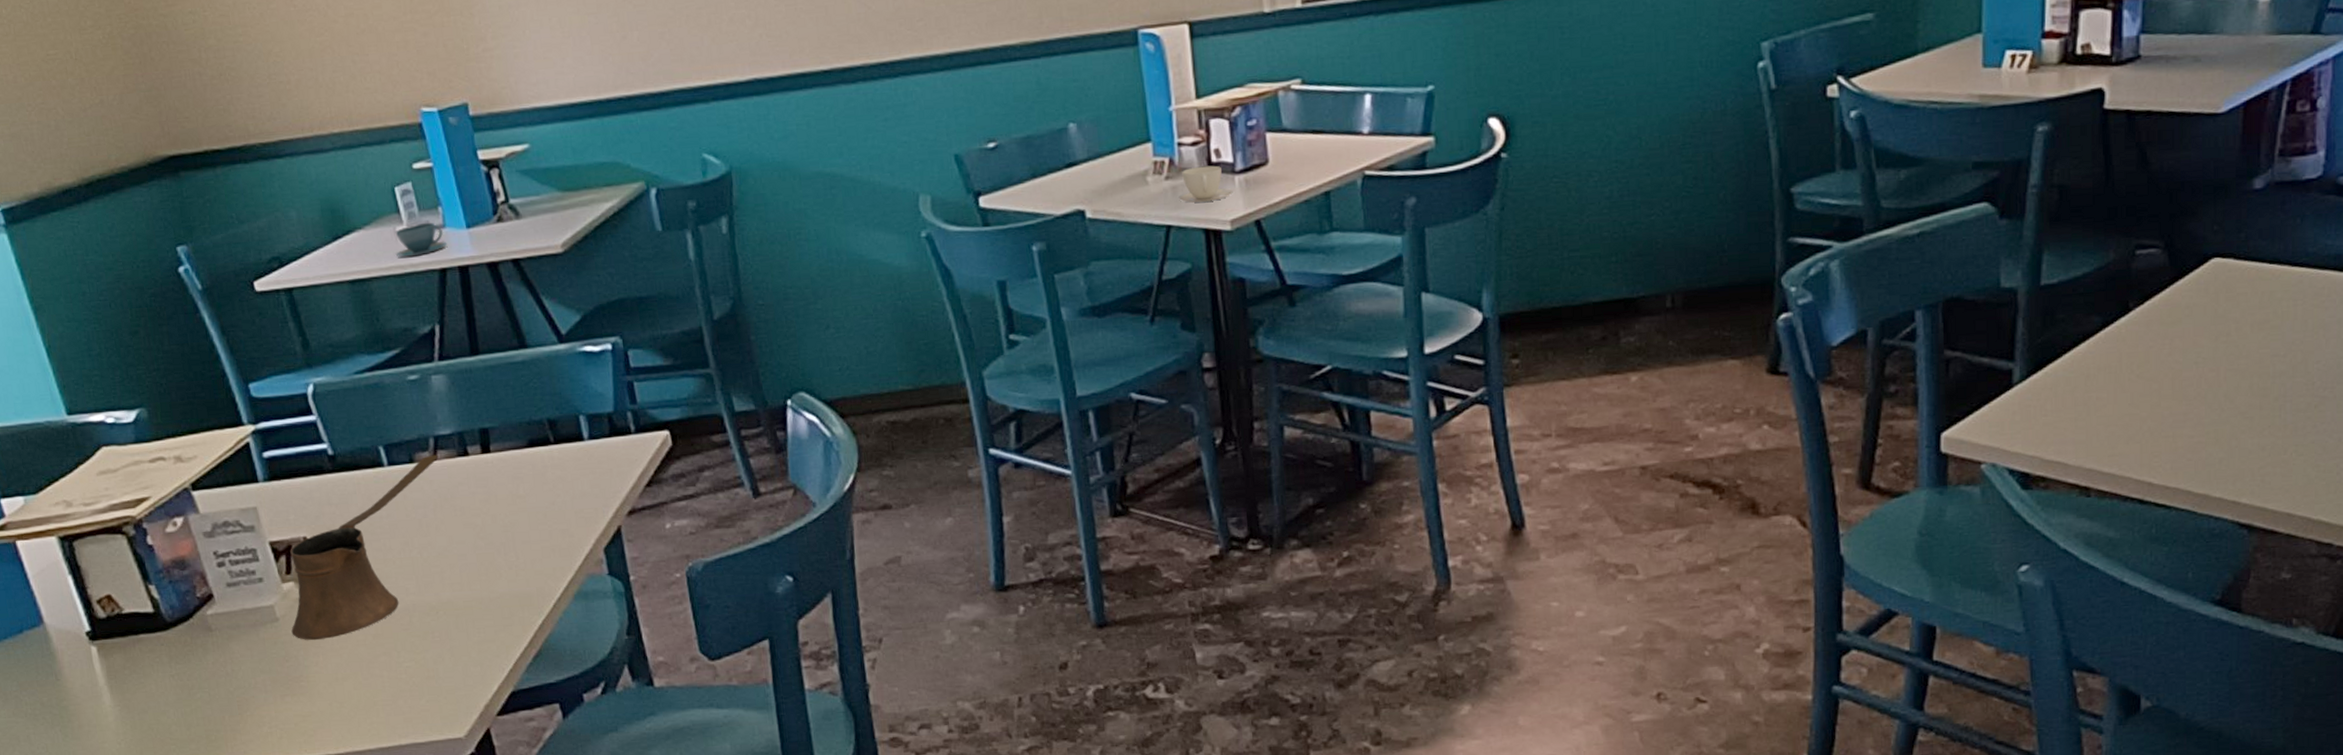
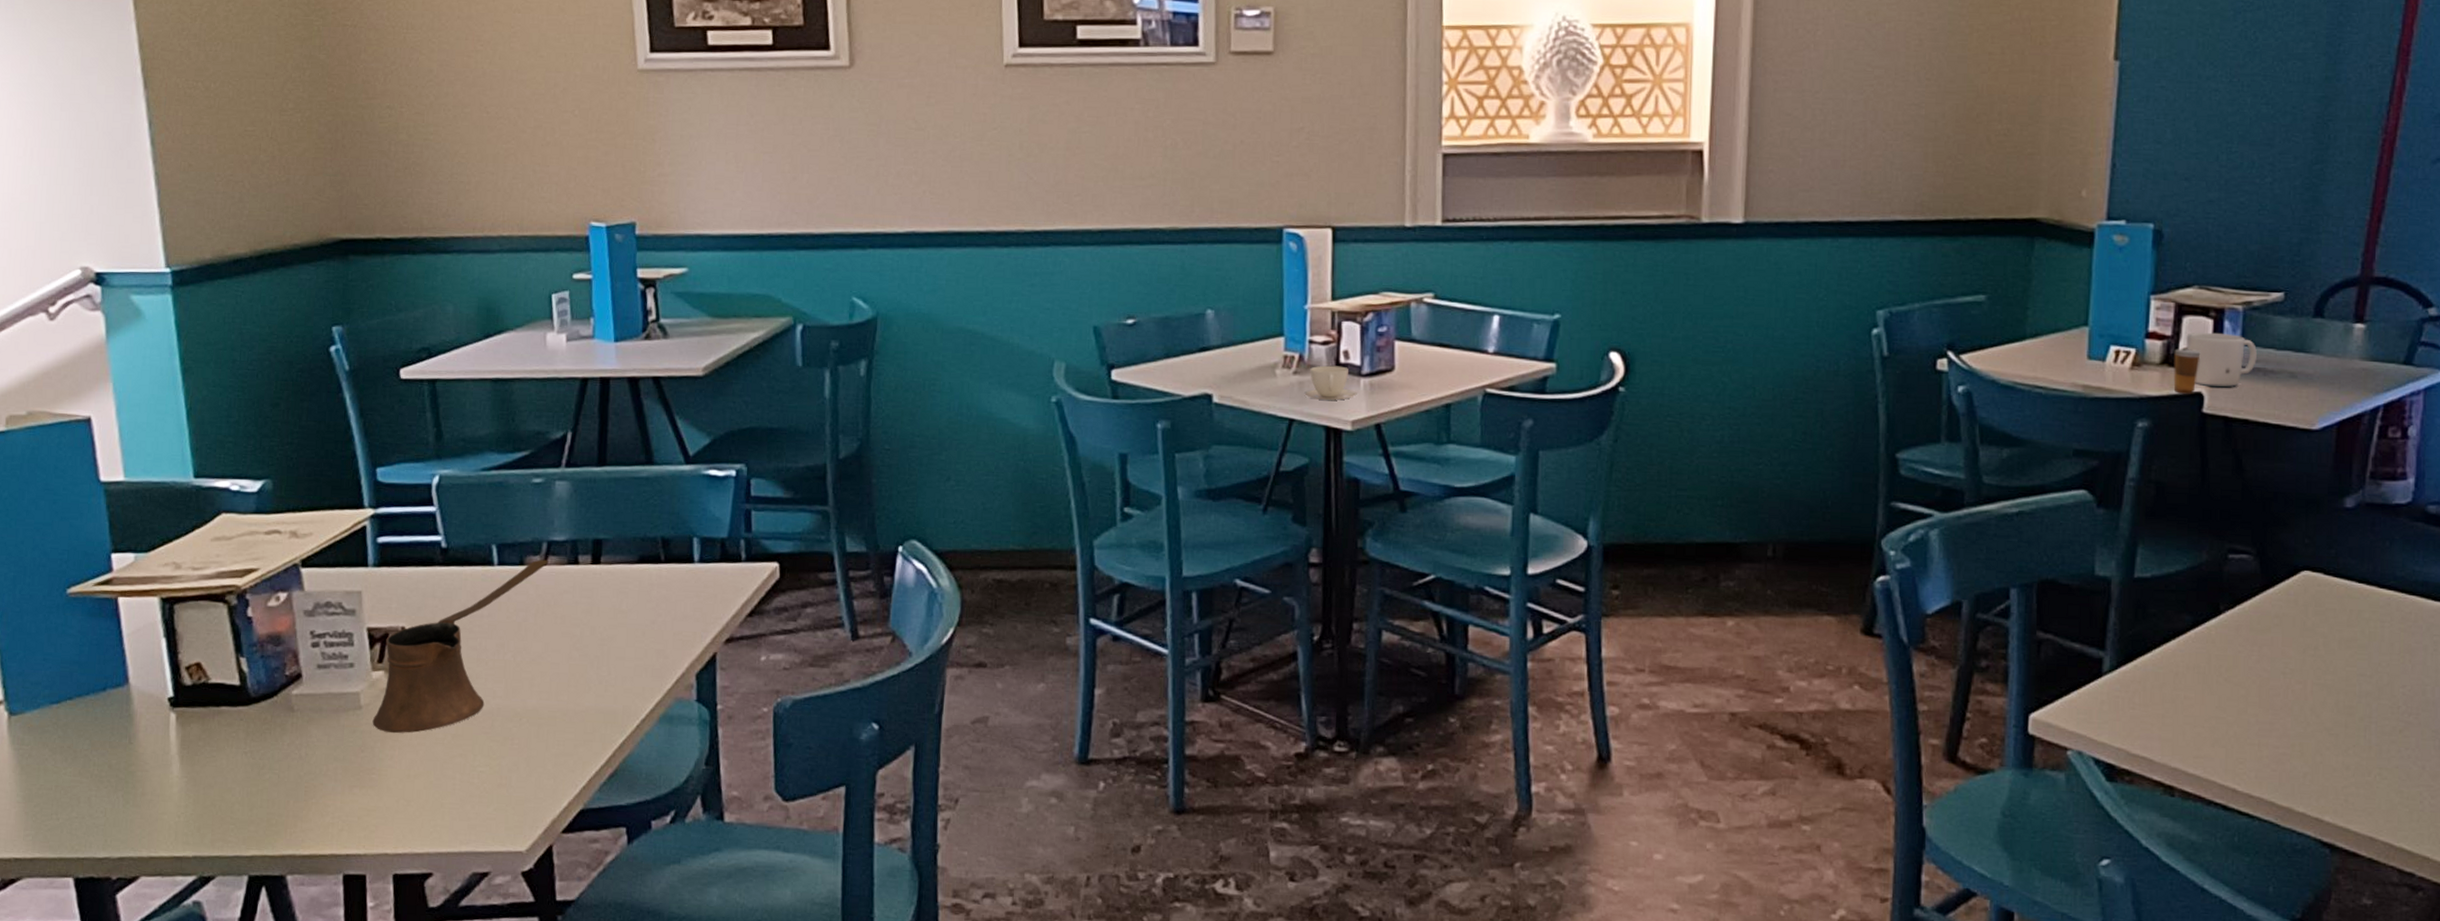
teacup: present [395,222,448,257] -> none [542,331,594,363]
beverage cup: none [2072,44,2100,93] -> present [2173,349,2201,395]
mug: none [2084,23,2158,82] -> present [2186,332,2257,388]

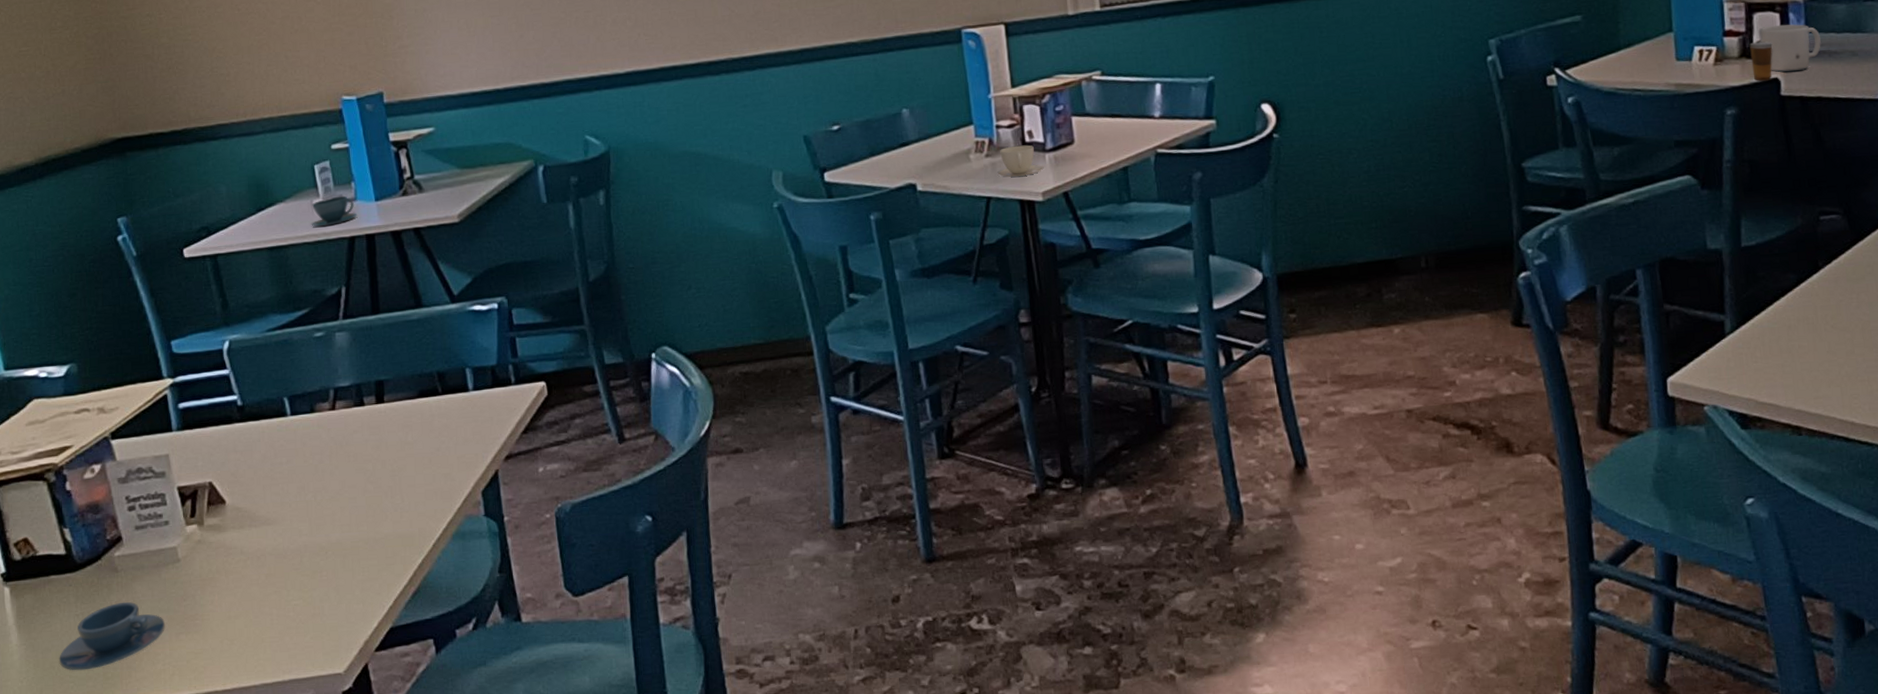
teacup: none [221,744,340,813] -> present [59,601,166,671]
coffee pot: present [372,559,549,733] -> none [191,405,337,580]
teacup: none [542,331,594,363] -> present [312,195,358,227]

